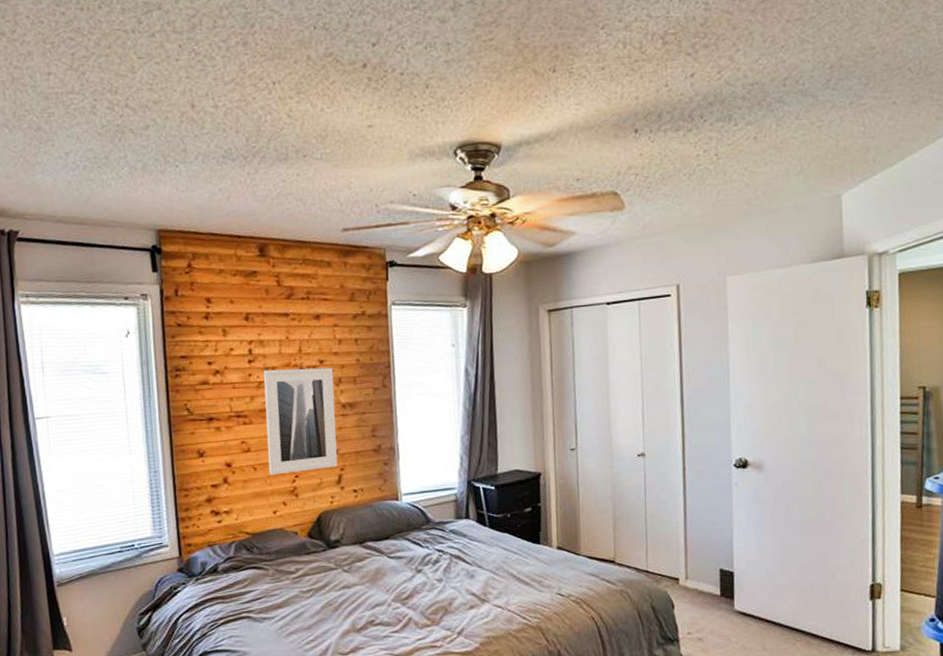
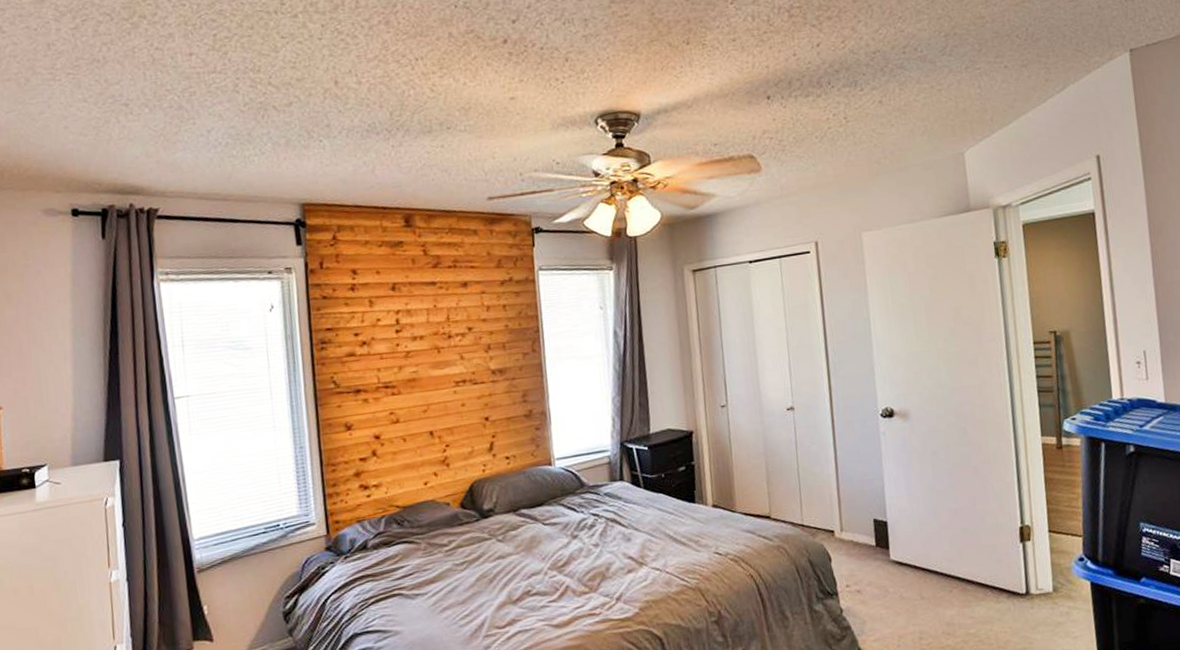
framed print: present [263,367,338,476] -> none [411,334,489,446]

